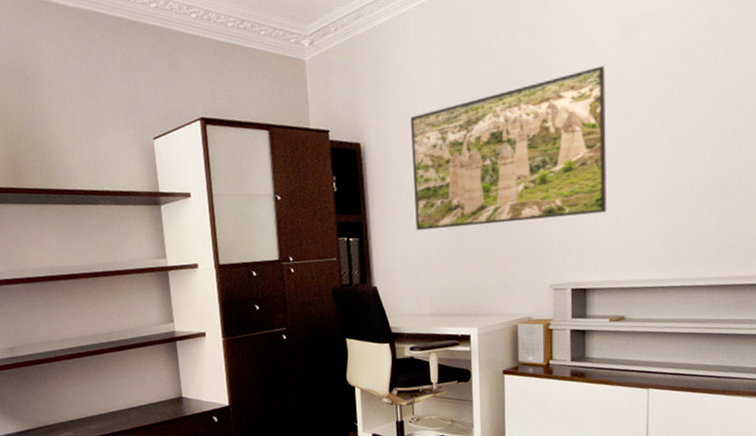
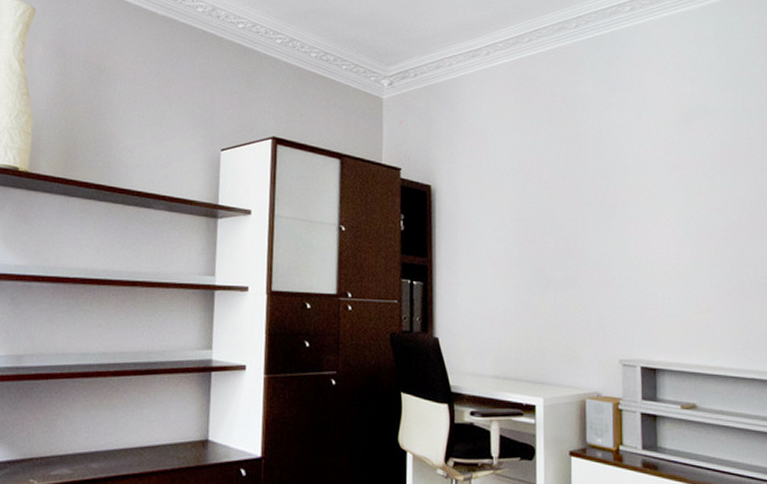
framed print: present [411,66,607,231] -> none [482,147,674,290]

